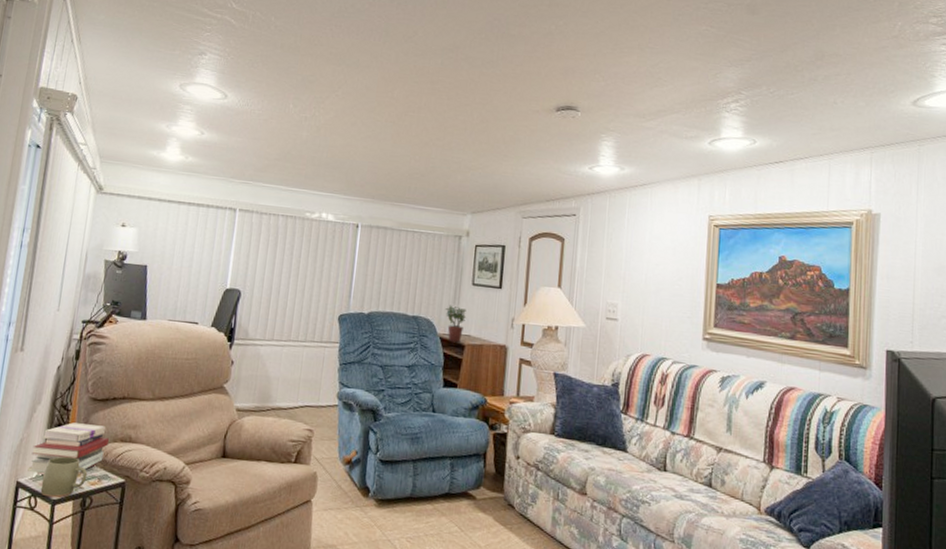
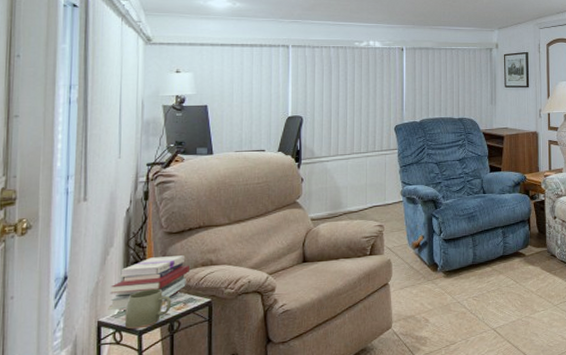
potted plant: present [445,305,467,343] -> none [485,105,503,136]

